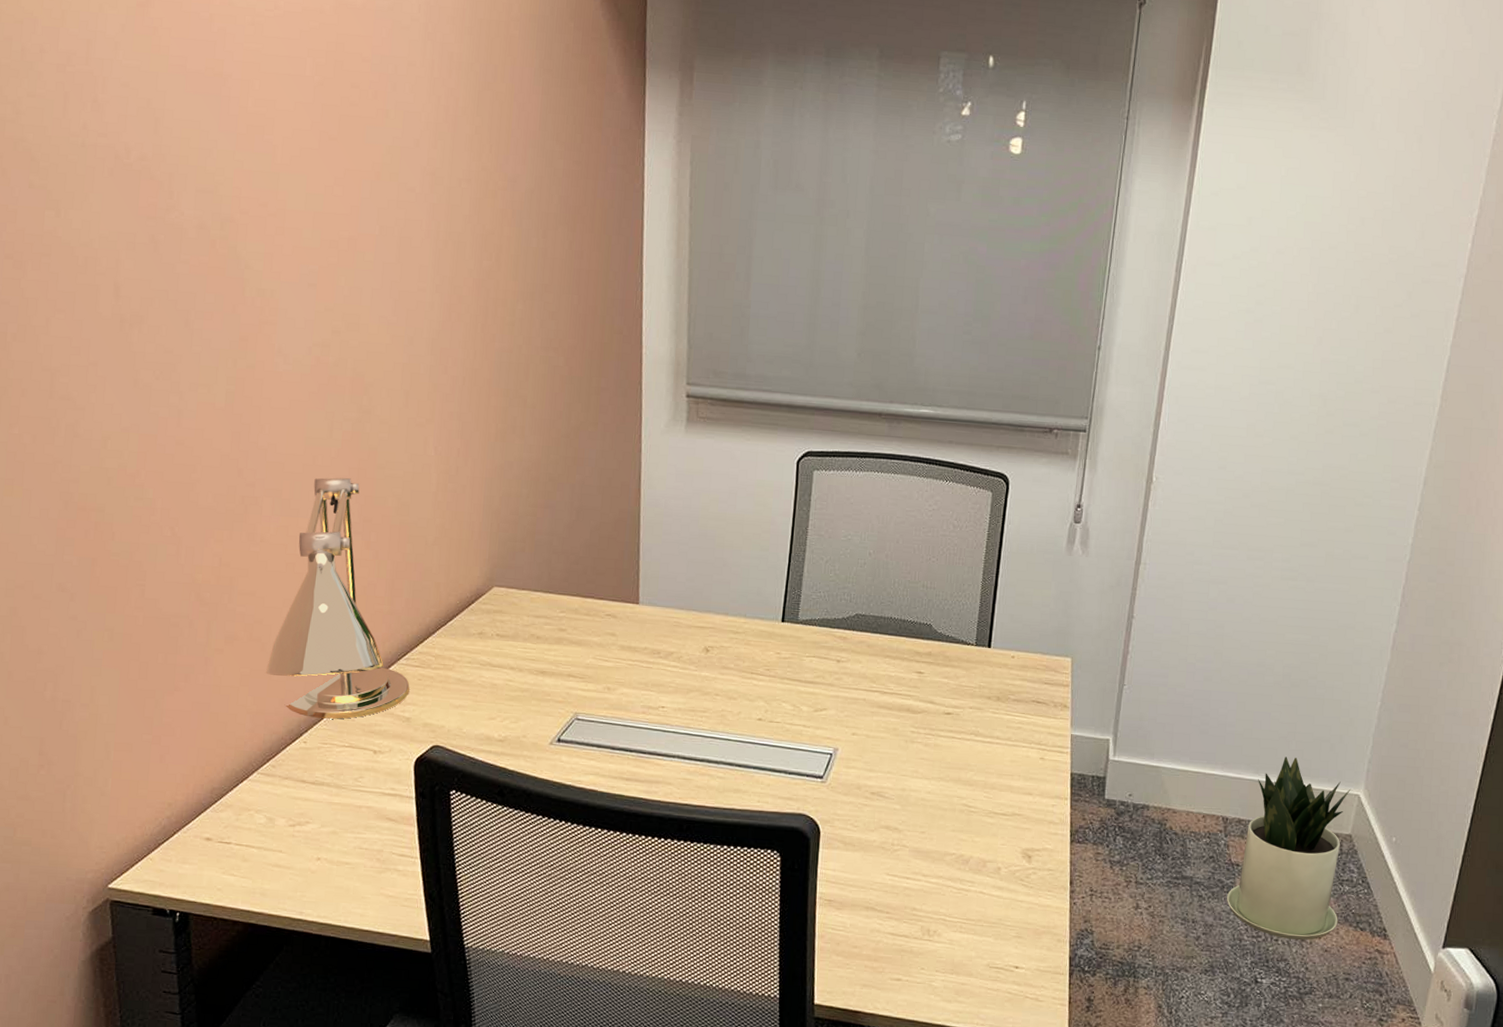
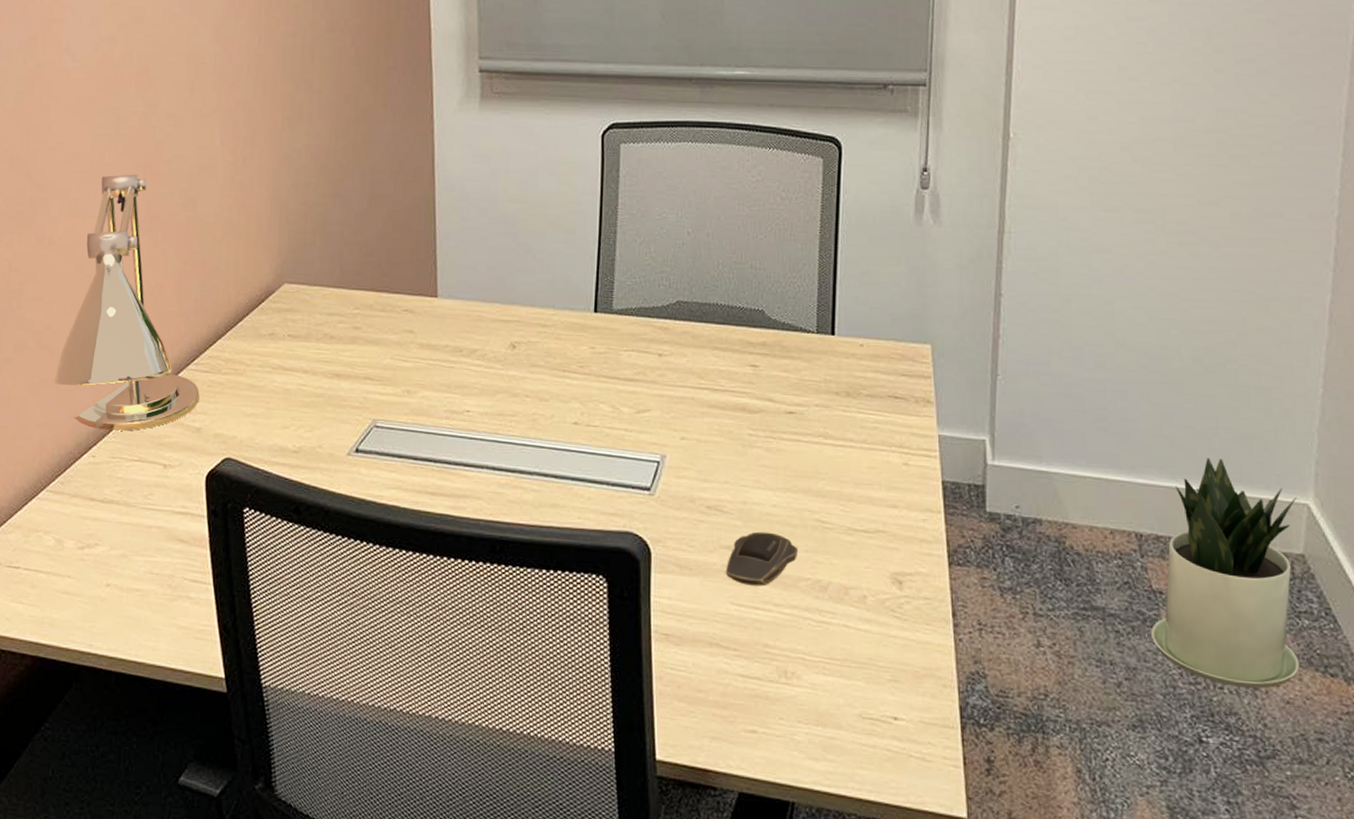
computer mouse: none [883,814,947,860] -> present [725,531,799,587]

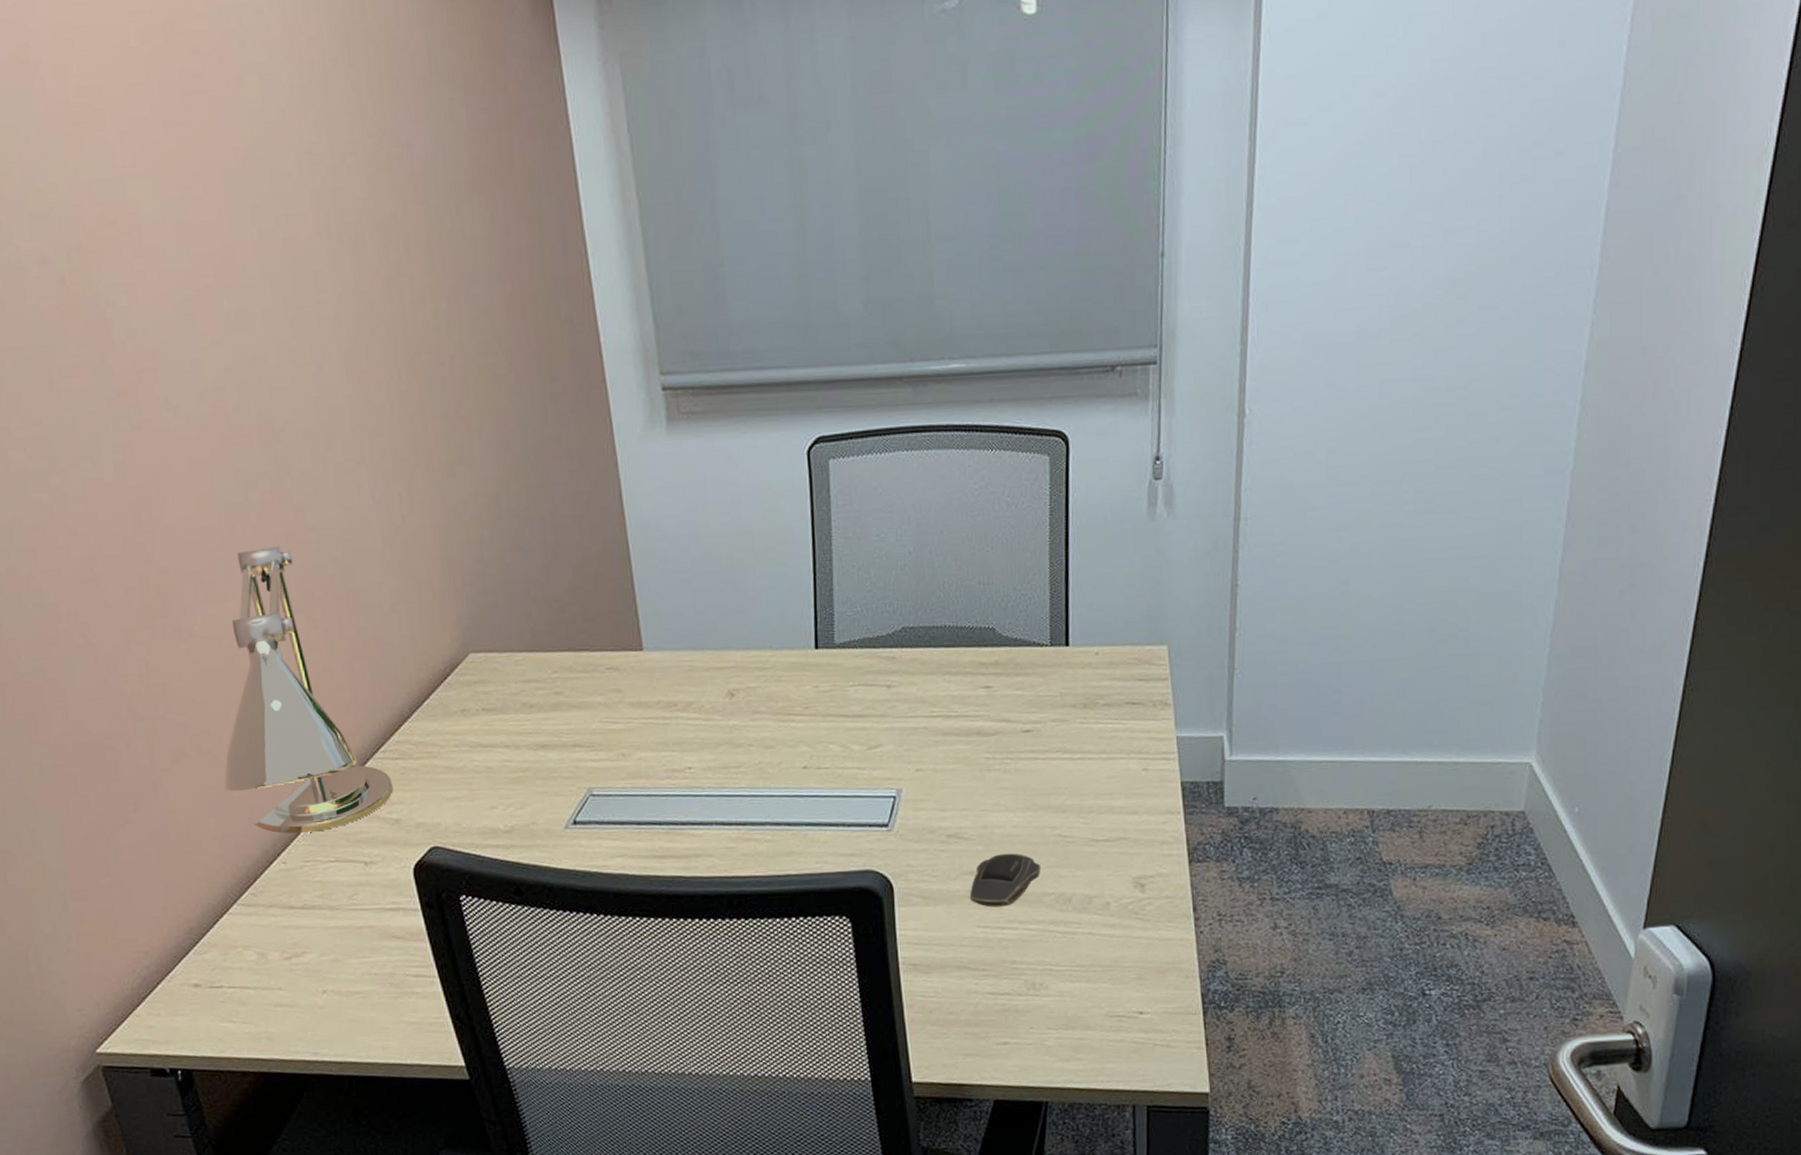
planter: present [1151,458,1300,689] -> none [1381,728,1520,941]

